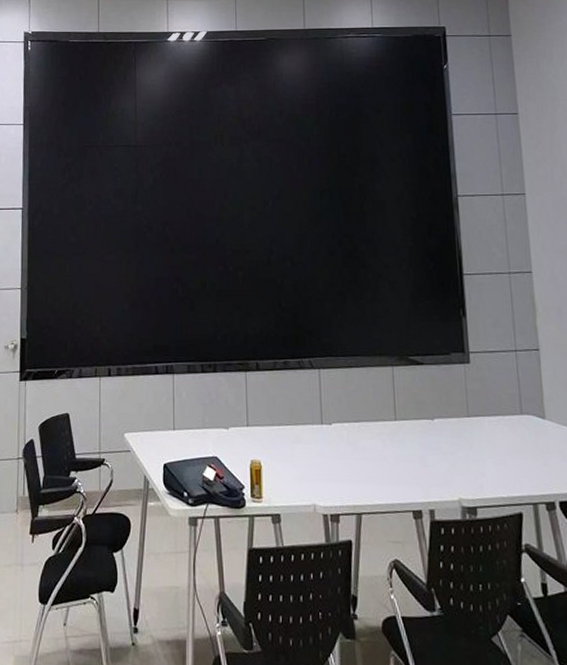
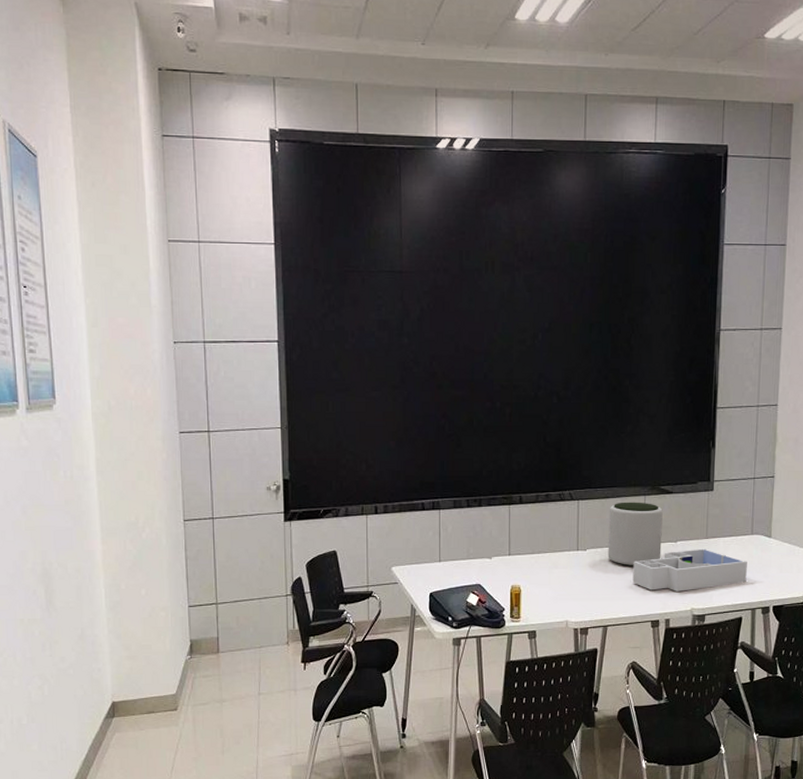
plant pot: none [353,372,417,445] -> present [608,502,663,566]
desk organizer: none [385,428,522,478] -> present [632,548,747,592]

